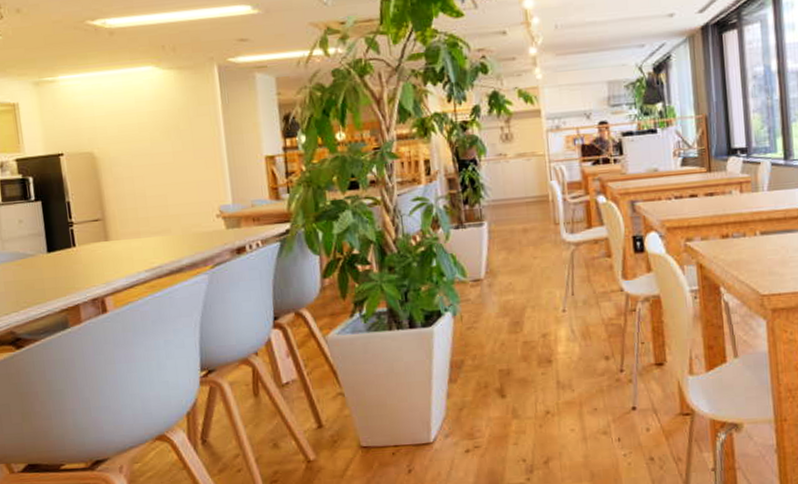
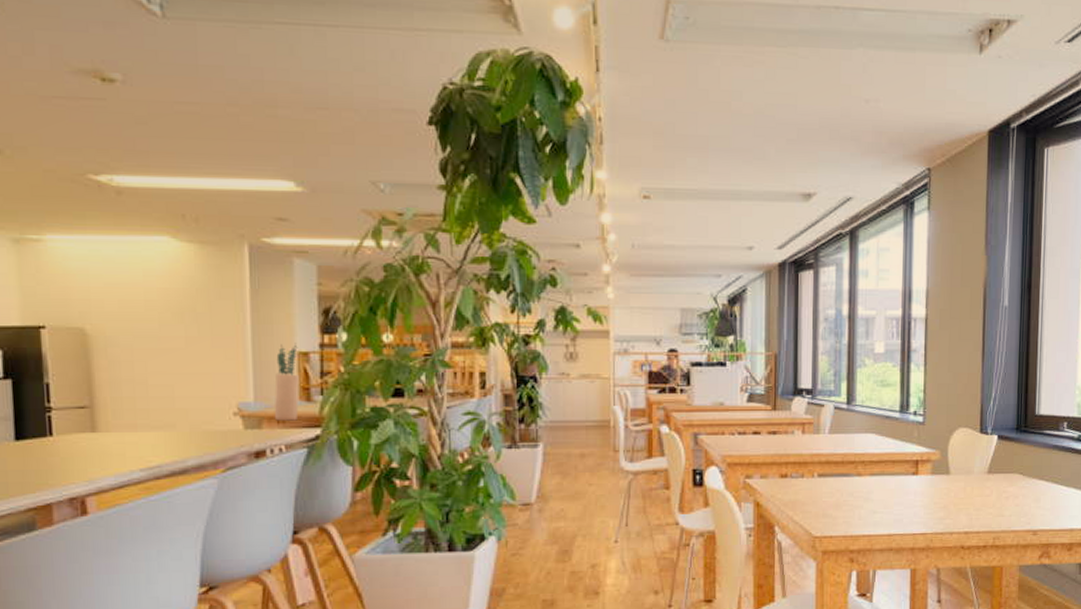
vase: none [248,148,270,219] -> present [274,343,300,421]

